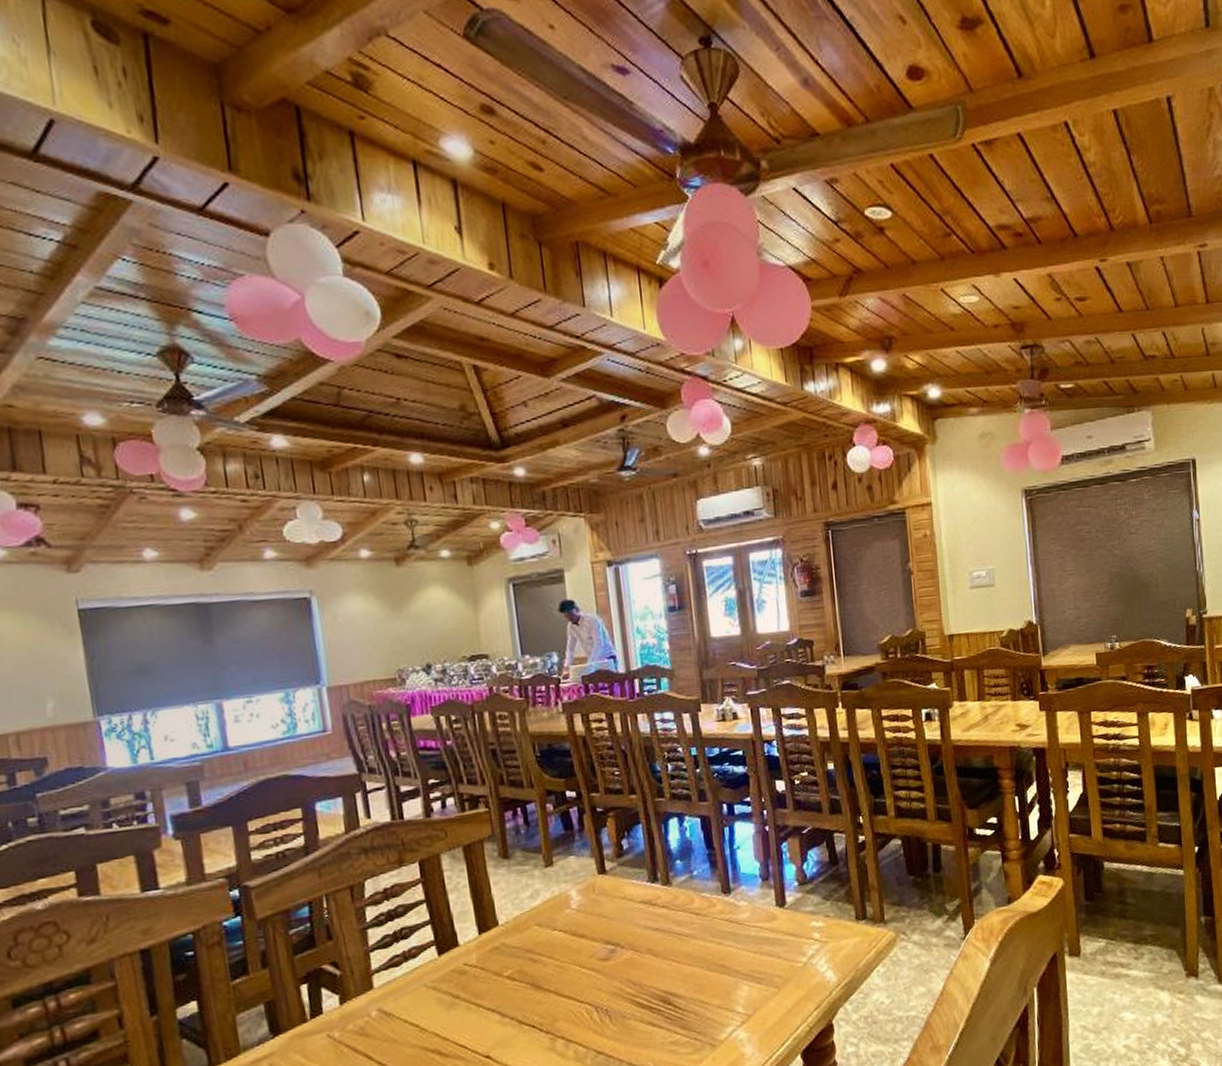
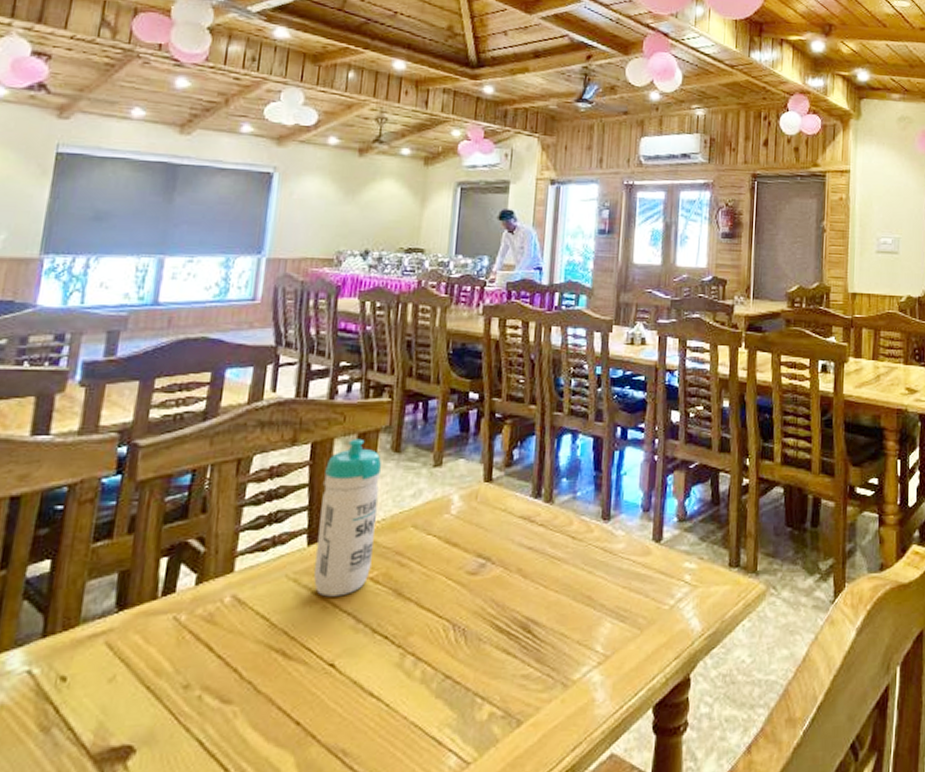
water bottle: none [438,850,505,999] -> present [314,438,382,597]

